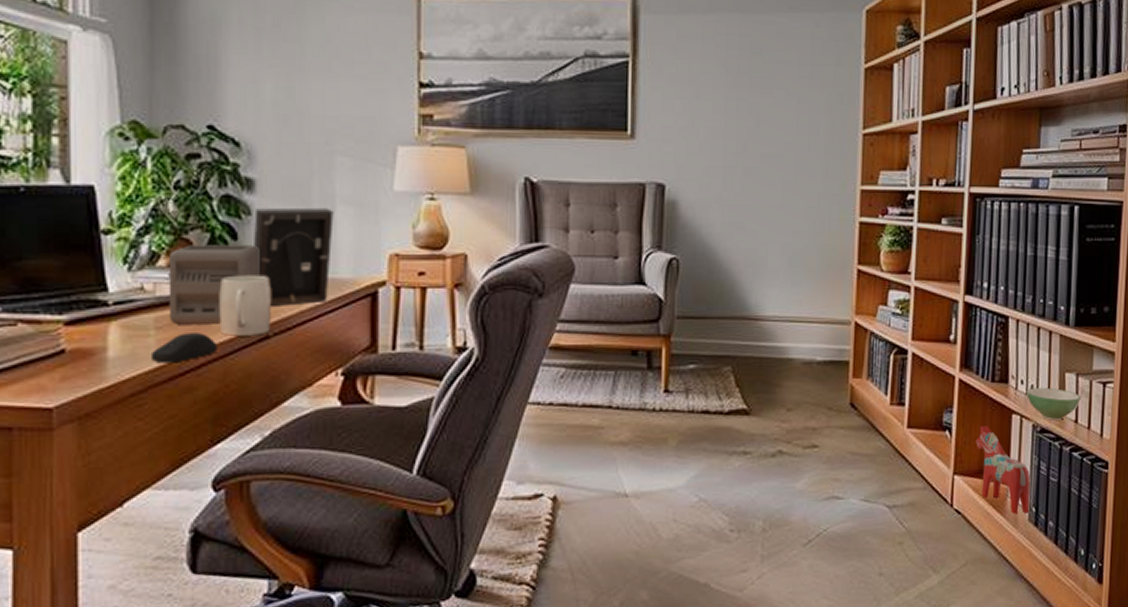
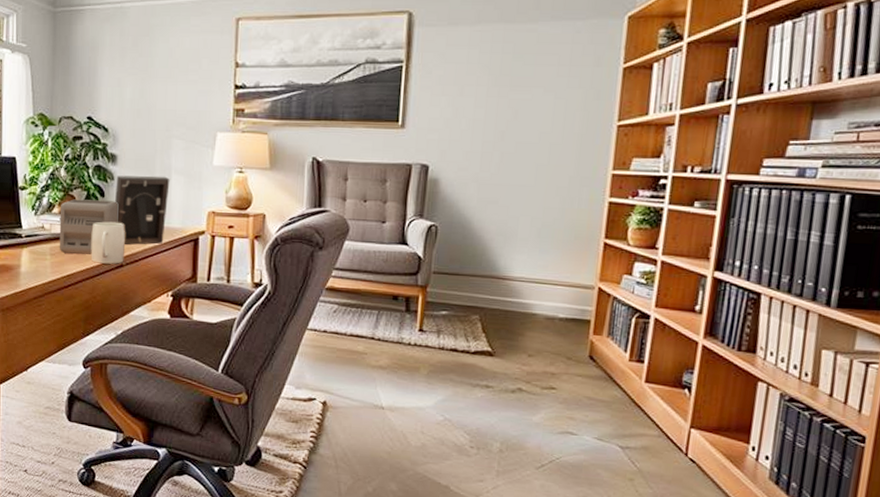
computer mouse: present [152,333,217,363] -> none [48,259,89,279]
decorative figurine: present [976,425,1030,514] -> none [716,388,773,472]
bowl: present [1026,387,1081,422] -> none [775,360,839,394]

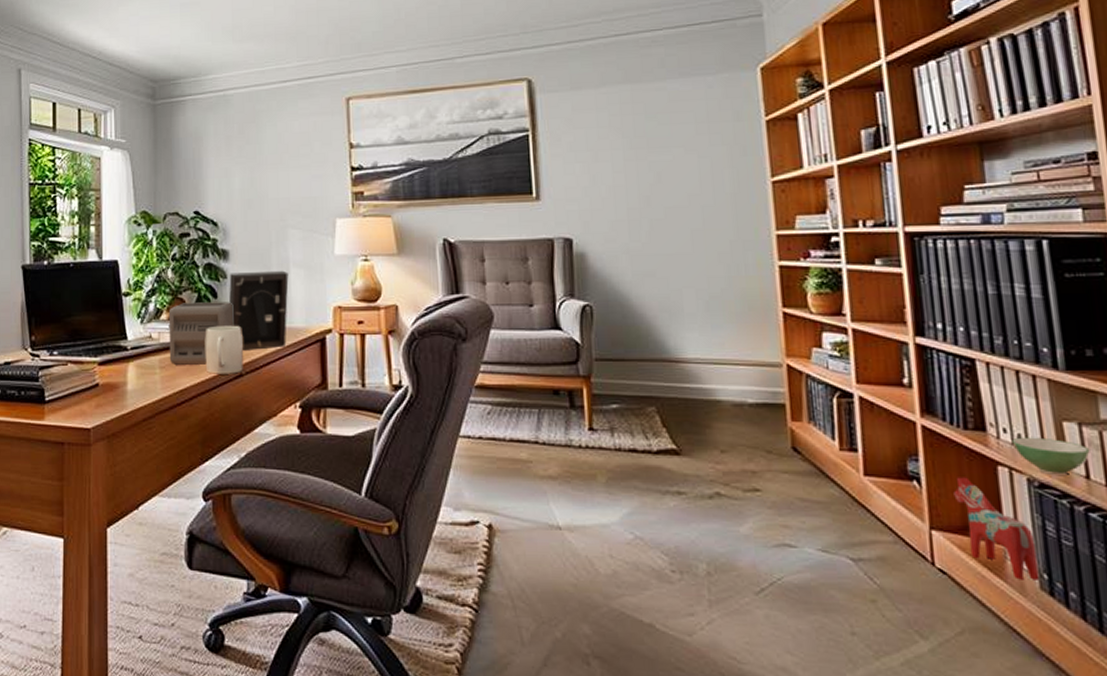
decorative figurine: none [716,388,773,472] -> present [953,477,1040,580]
bowl: none [775,360,839,394] -> present [1011,437,1090,477]

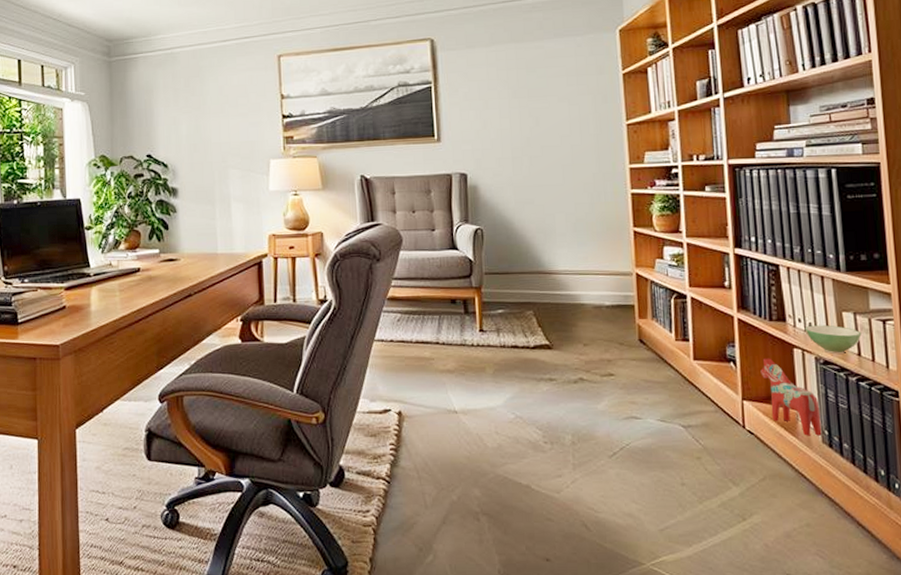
desk organizer: present [168,302,234,365] -> none [126,233,183,288]
mug: present [205,325,244,374] -> none [158,253,193,295]
picture frame: present [229,270,289,350] -> none [178,205,230,274]

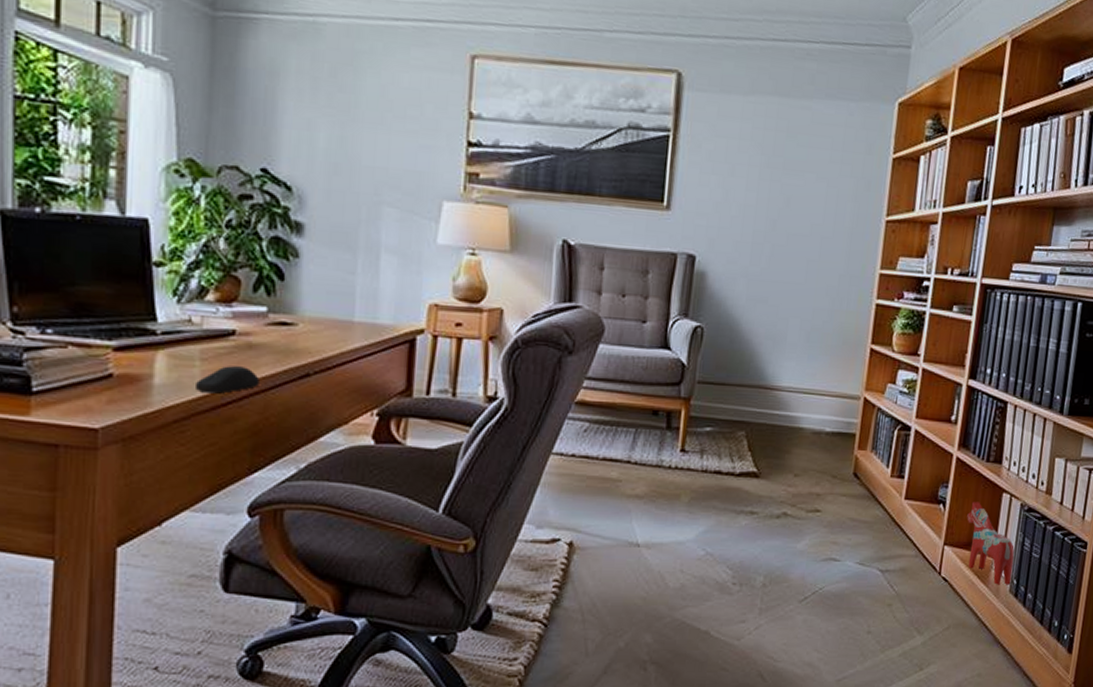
computer mouse: none [118,293,159,314] -> present [196,366,260,394]
bowl: present [804,325,862,355] -> none [1017,469,1068,502]

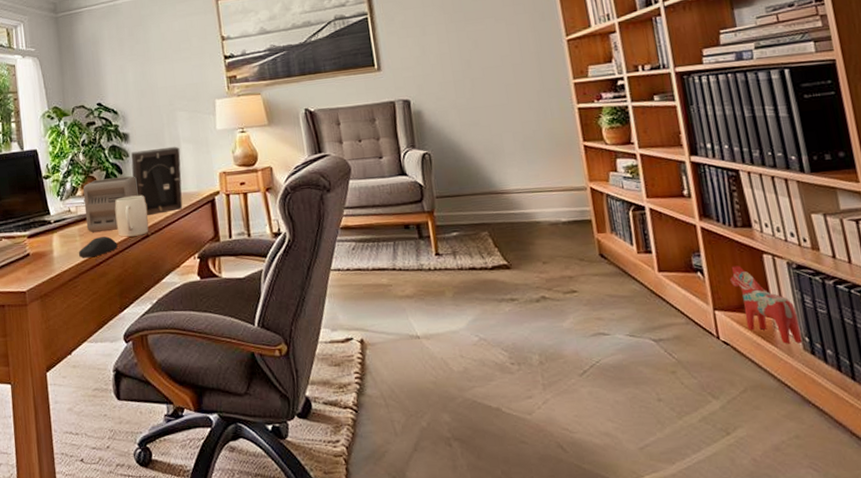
desk organizer: none [214,282,304,360] -> present [82,176,138,232]
mug: none [262,314,314,373] -> present [114,195,149,237]
picture frame: none [300,251,378,347] -> present [131,146,183,215]

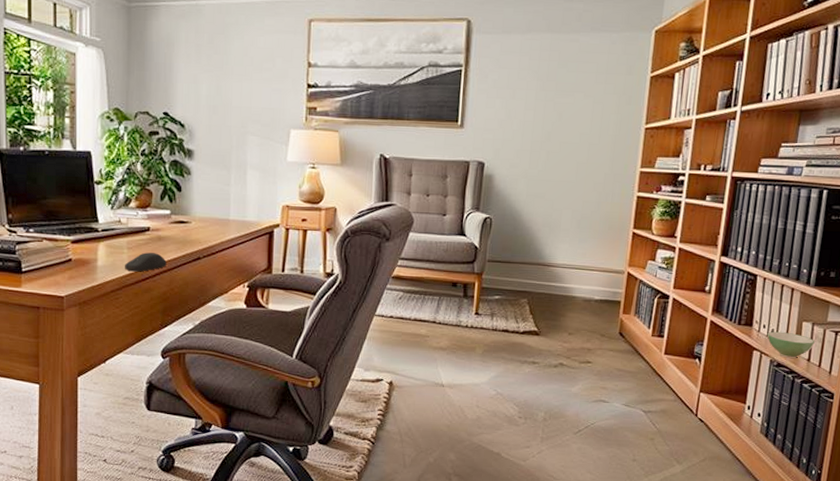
desk organizer: present [82,176,138,232] -> none [136,193,195,248]
mug: present [114,195,149,237] -> none [168,215,203,257]
picture frame: present [131,146,183,215] -> none [192,170,246,238]
decorative figurine: present [730,265,803,344] -> none [720,357,764,427]
bowl: none [772,228,834,259] -> present [767,331,815,359]

